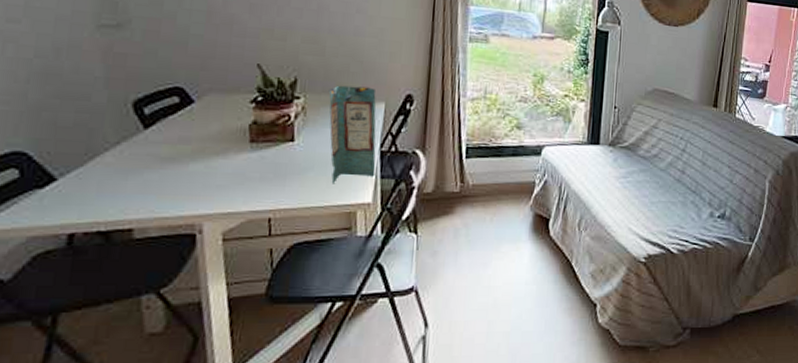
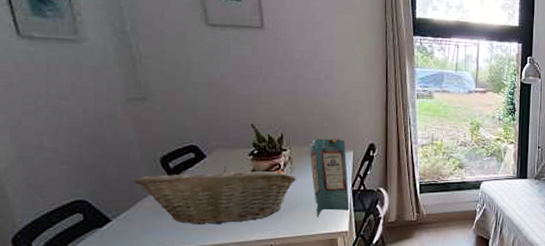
fruit basket: none [95,116,311,190] -> present [135,167,297,225]

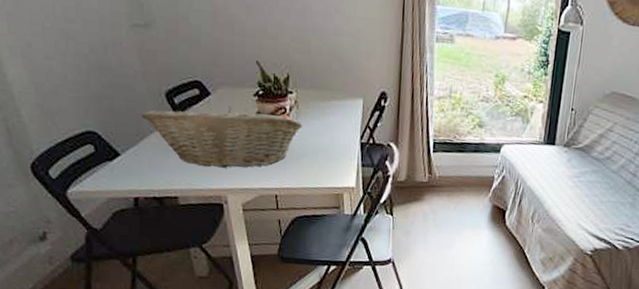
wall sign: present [308,138,350,217] -> none [315,81,358,170]

